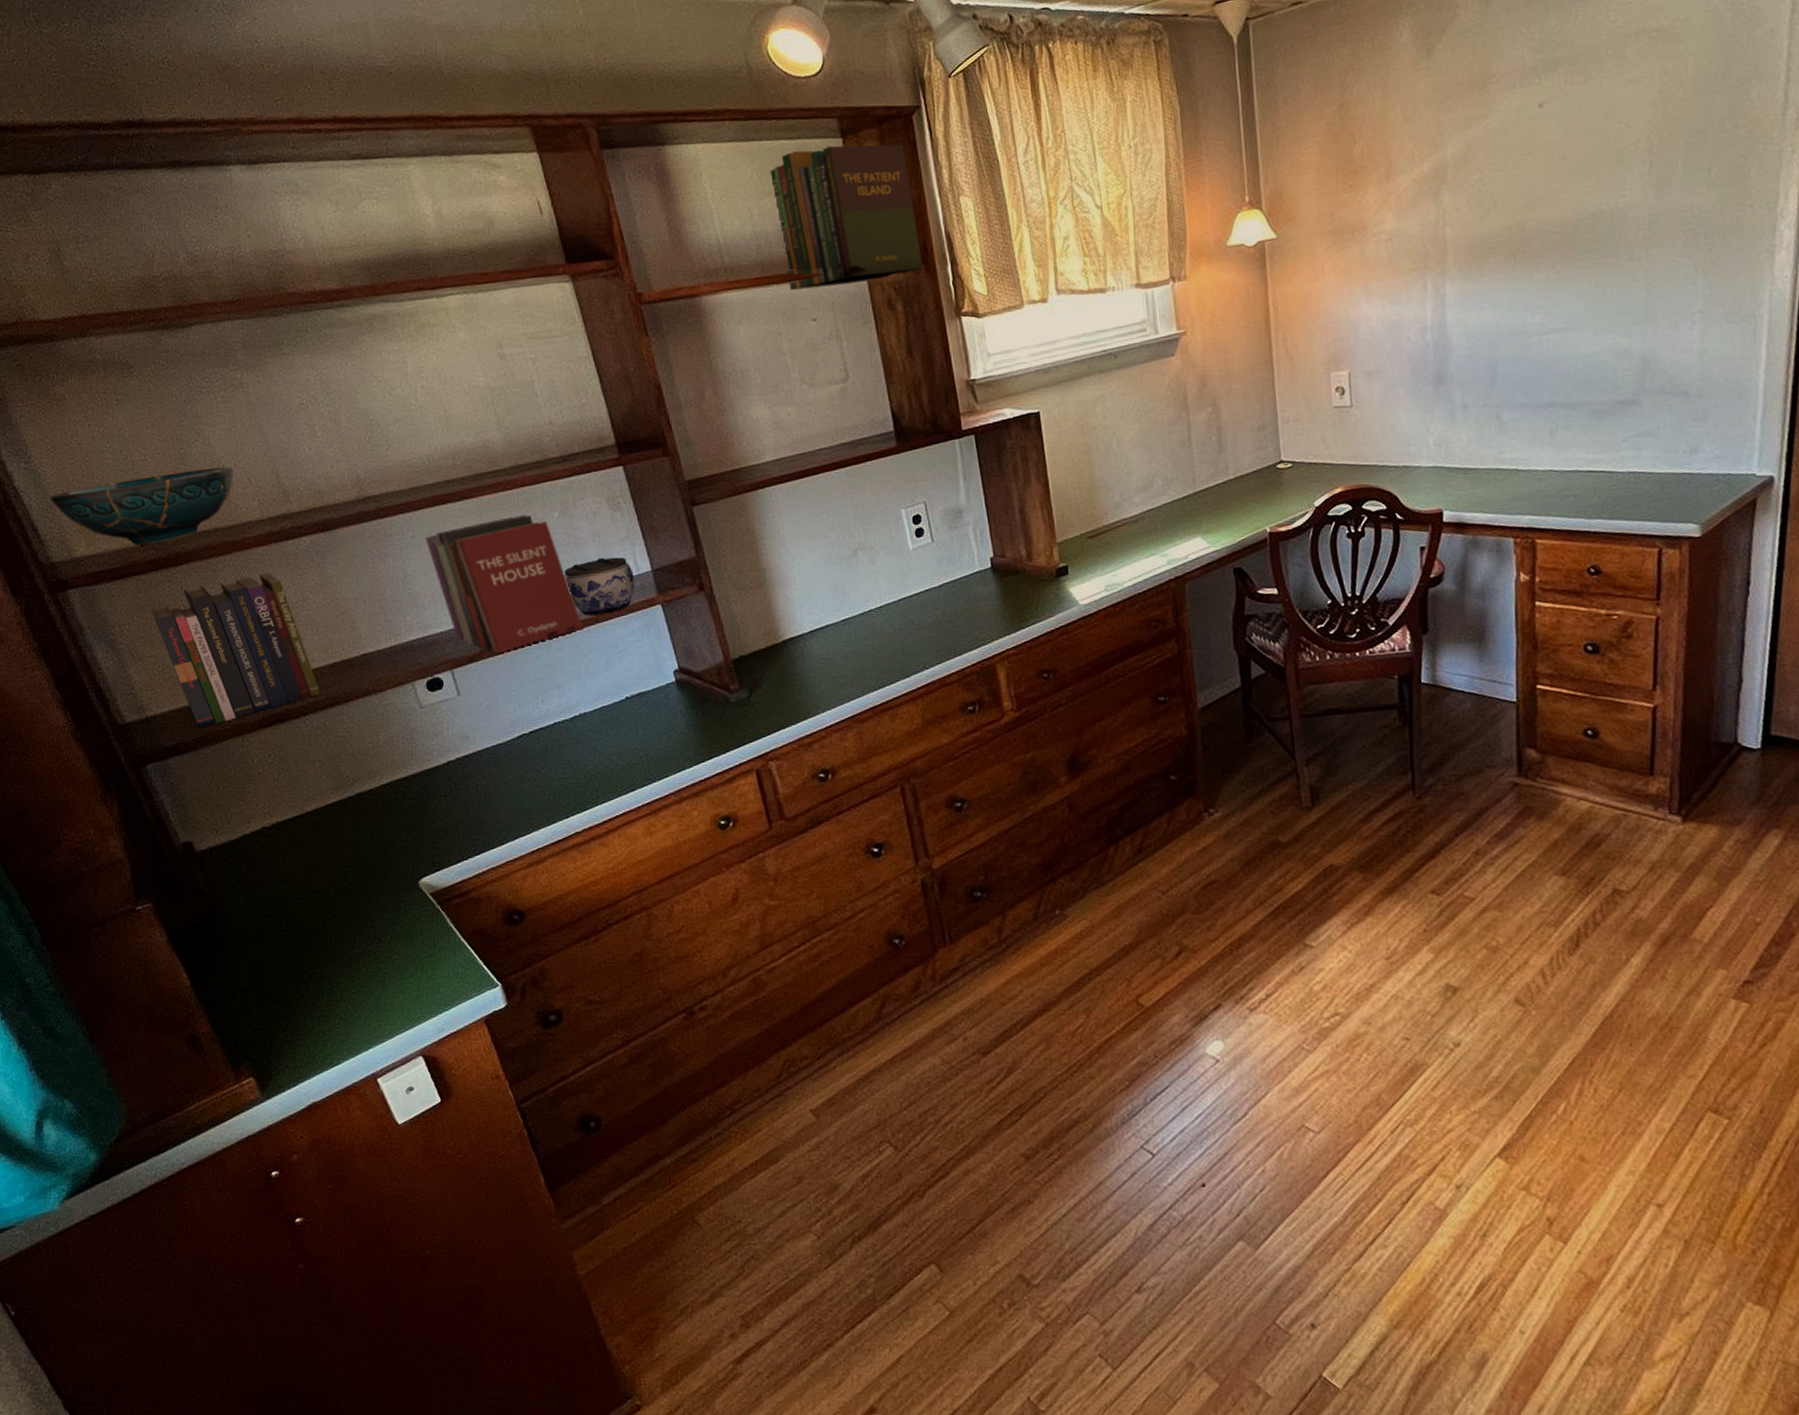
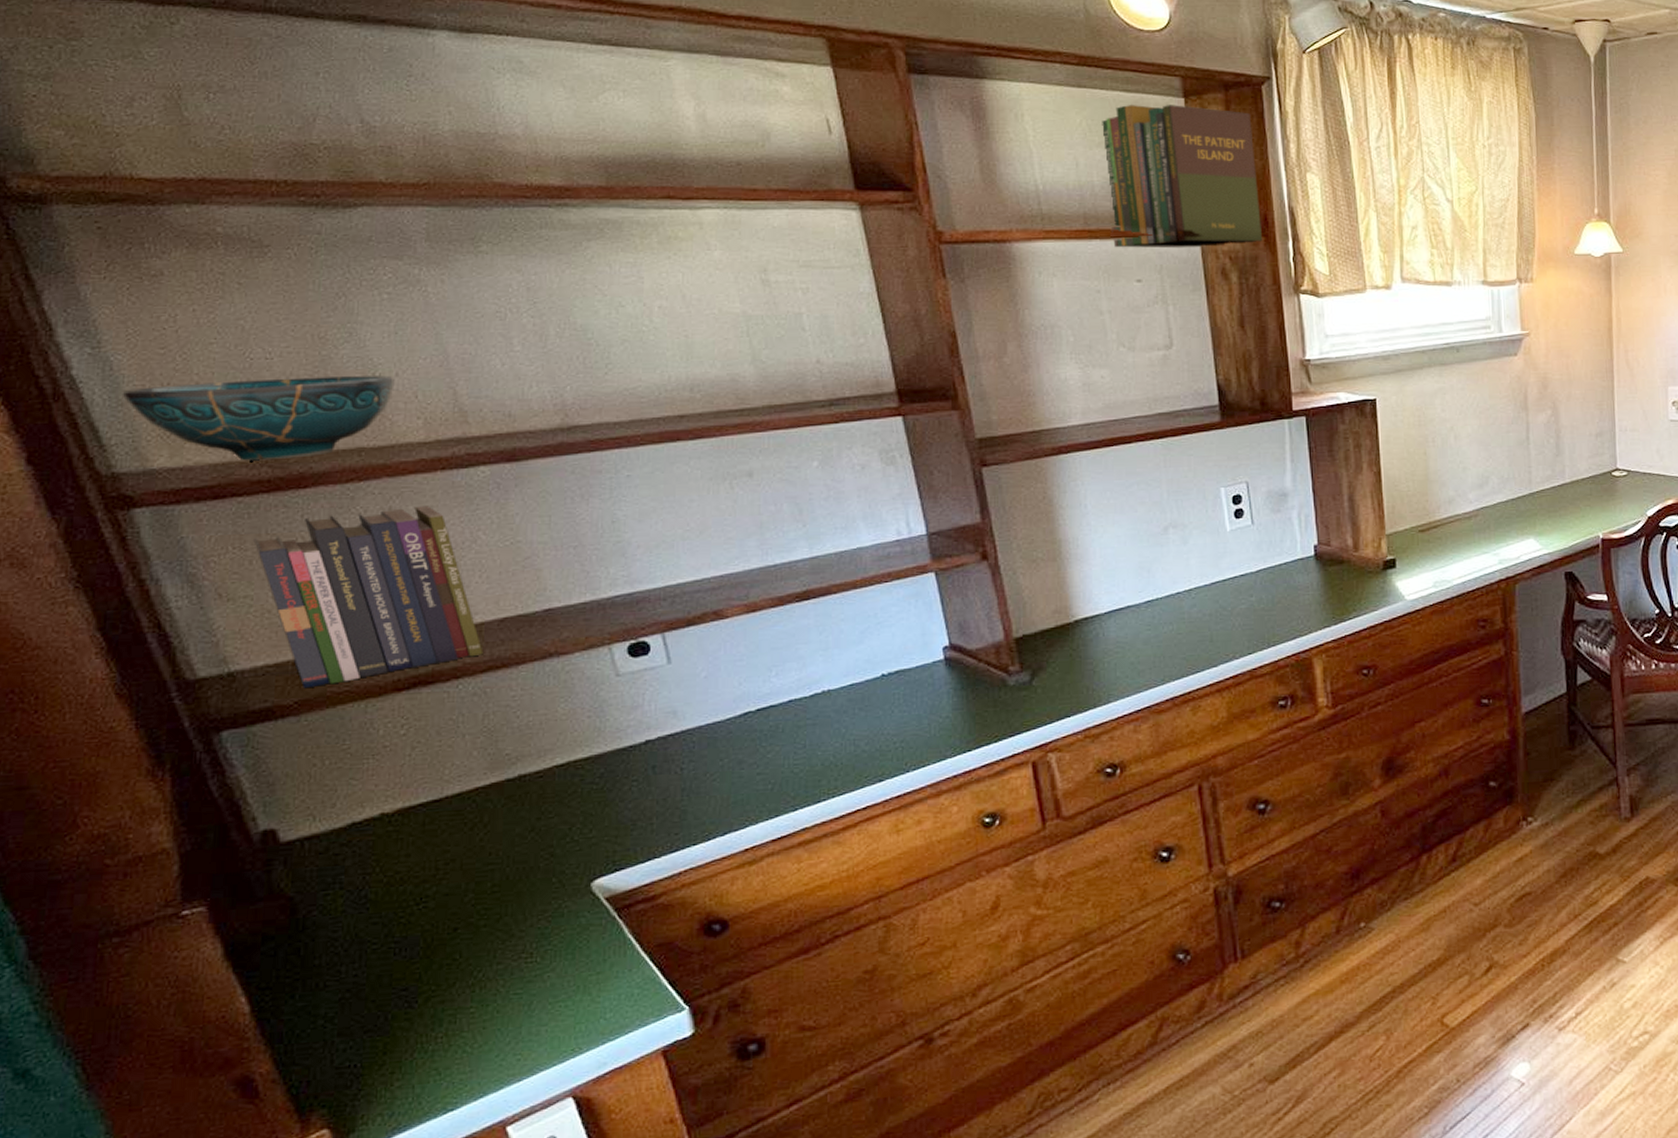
books: present [425,515,583,653] -> none [645,461,837,617]
jar: present [564,557,635,616] -> none [819,516,904,580]

